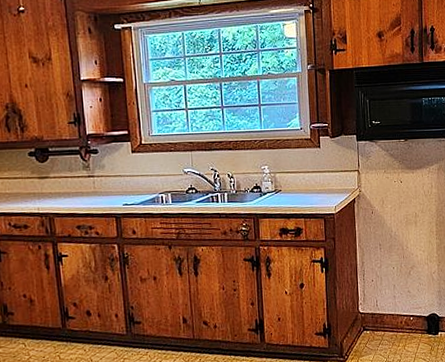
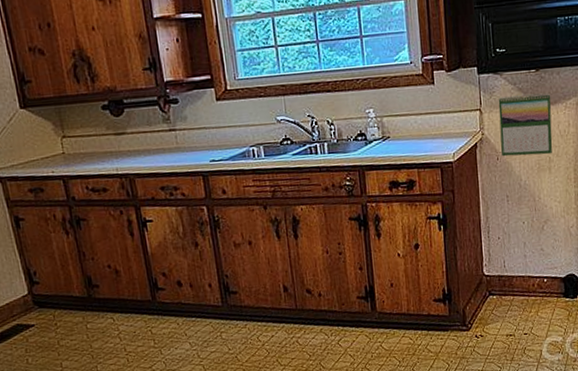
calendar: none [373,159,418,211] -> present [498,92,553,157]

